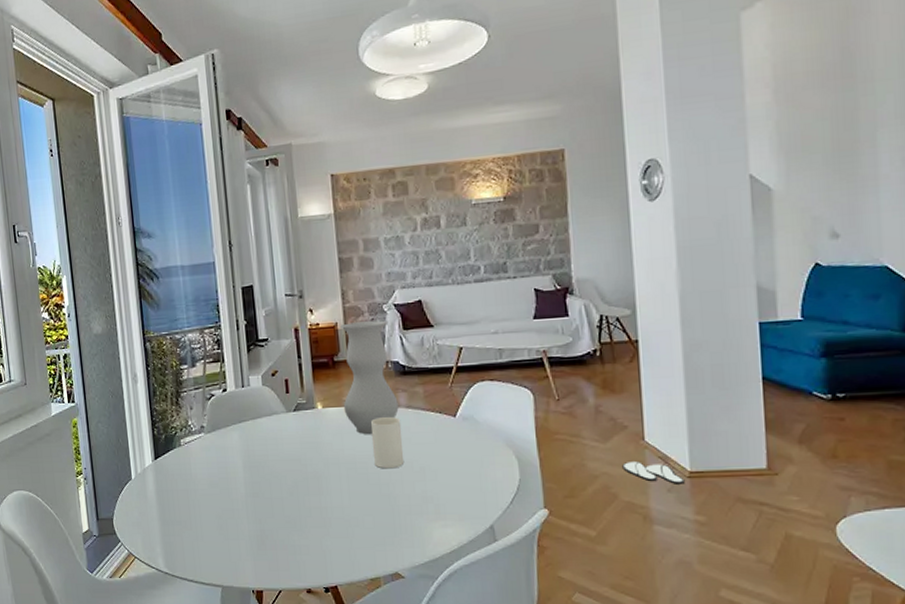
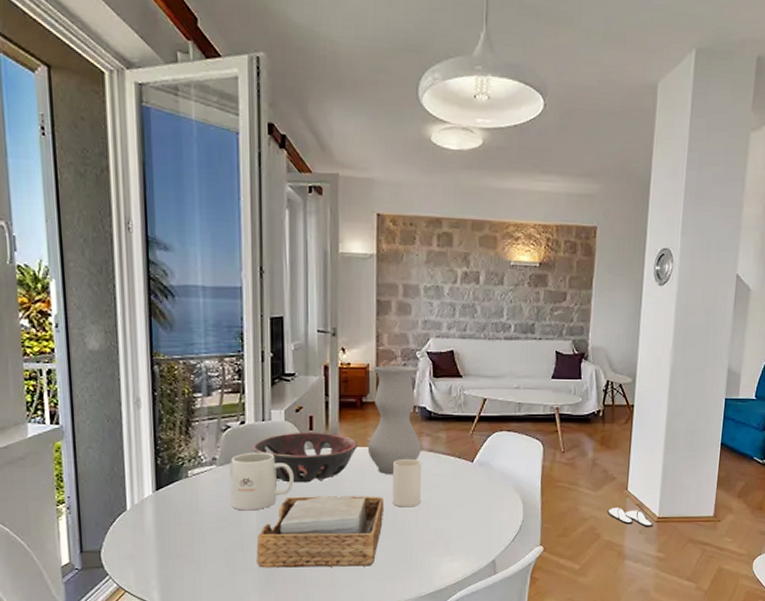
mug: none [216,417,276,477] -> present [229,452,294,511]
decorative bowl: none [234,394,335,447] -> present [251,432,359,483]
napkin holder: none [246,457,367,535] -> present [256,496,385,568]

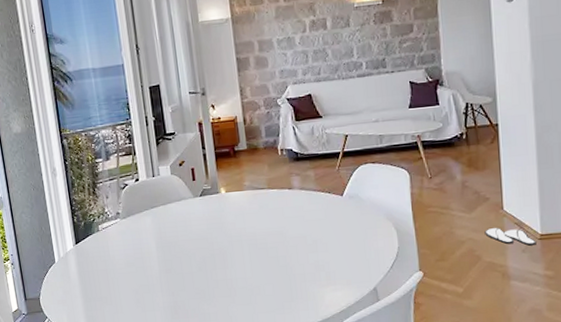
mug: present [229,452,294,511] -> none [131,203,185,257]
decorative bowl: present [251,432,359,483] -> none [146,181,237,229]
napkin holder: present [256,496,385,568] -> none [160,234,267,306]
vase: present [367,365,421,475] -> none [240,113,293,215]
cup: present [392,458,422,507] -> none [269,197,299,244]

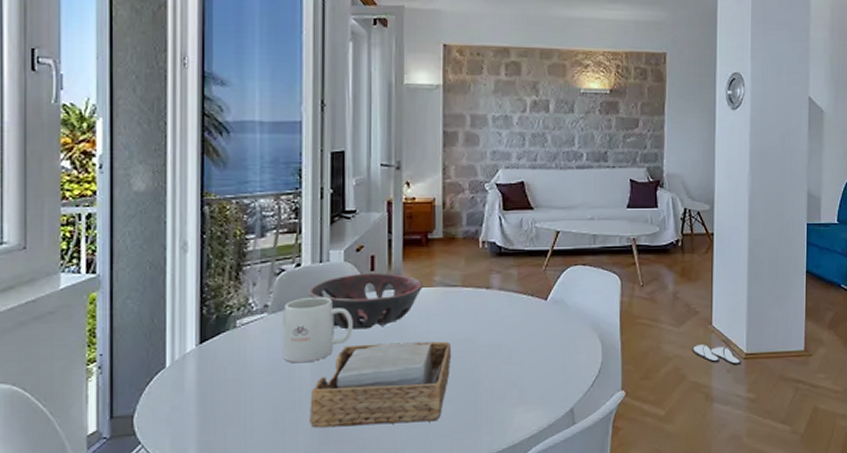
mug: none [131,203,185,257] -> present [281,296,353,363]
decorative bowl: none [146,181,237,229] -> present [307,272,424,330]
napkin holder: none [160,234,267,306] -> present [310,341,452,428]

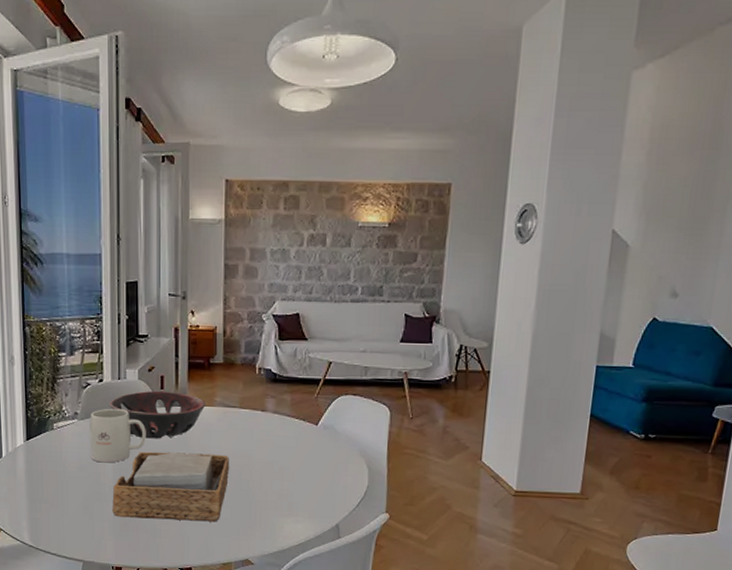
slippers: present [692,345,741,365] -> none [459,478,510,501]

